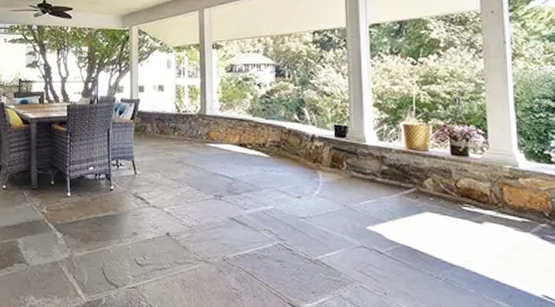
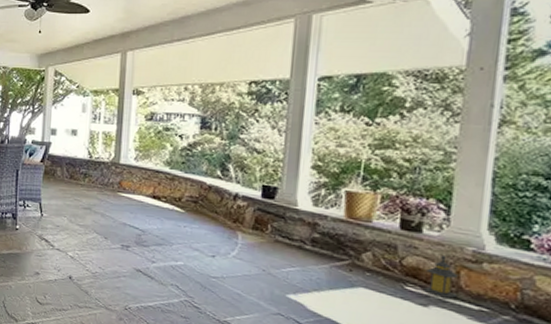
lantern: none [476,175,504,214] -> present [422,256,458,299]

